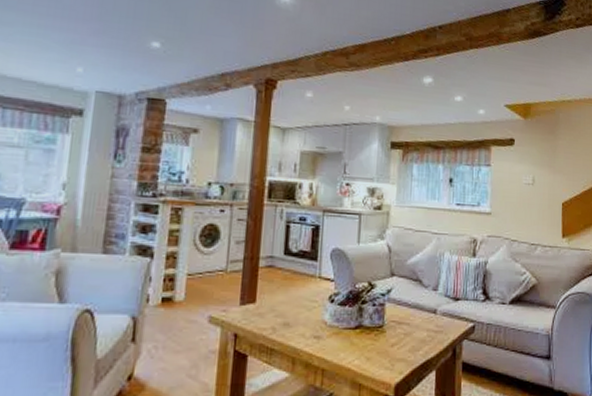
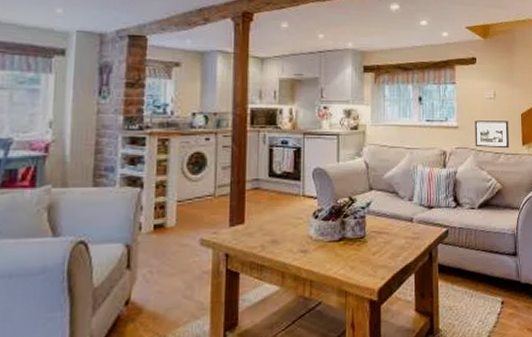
picture frame: none [509,207,548,240] -> present [475,120,510,149]

